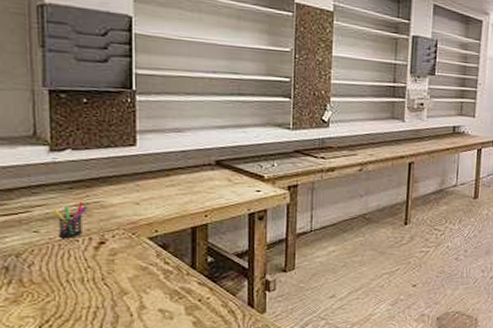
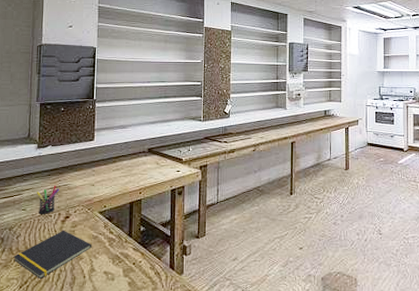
notepad: none [25,258,140,317] -> present [13,230,92,279]

